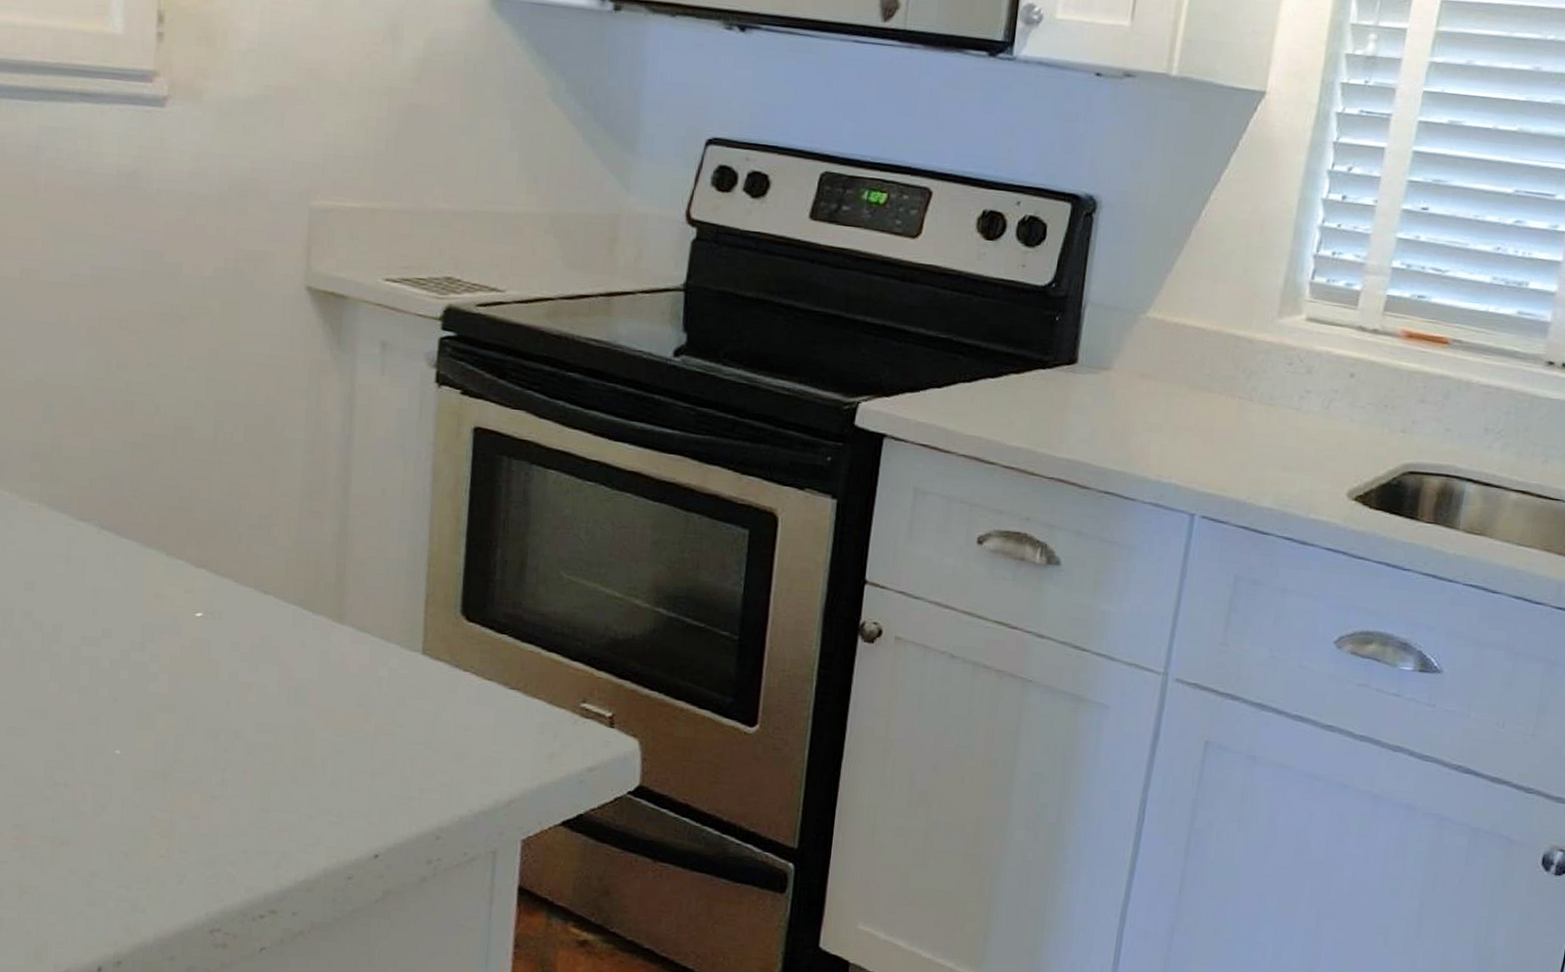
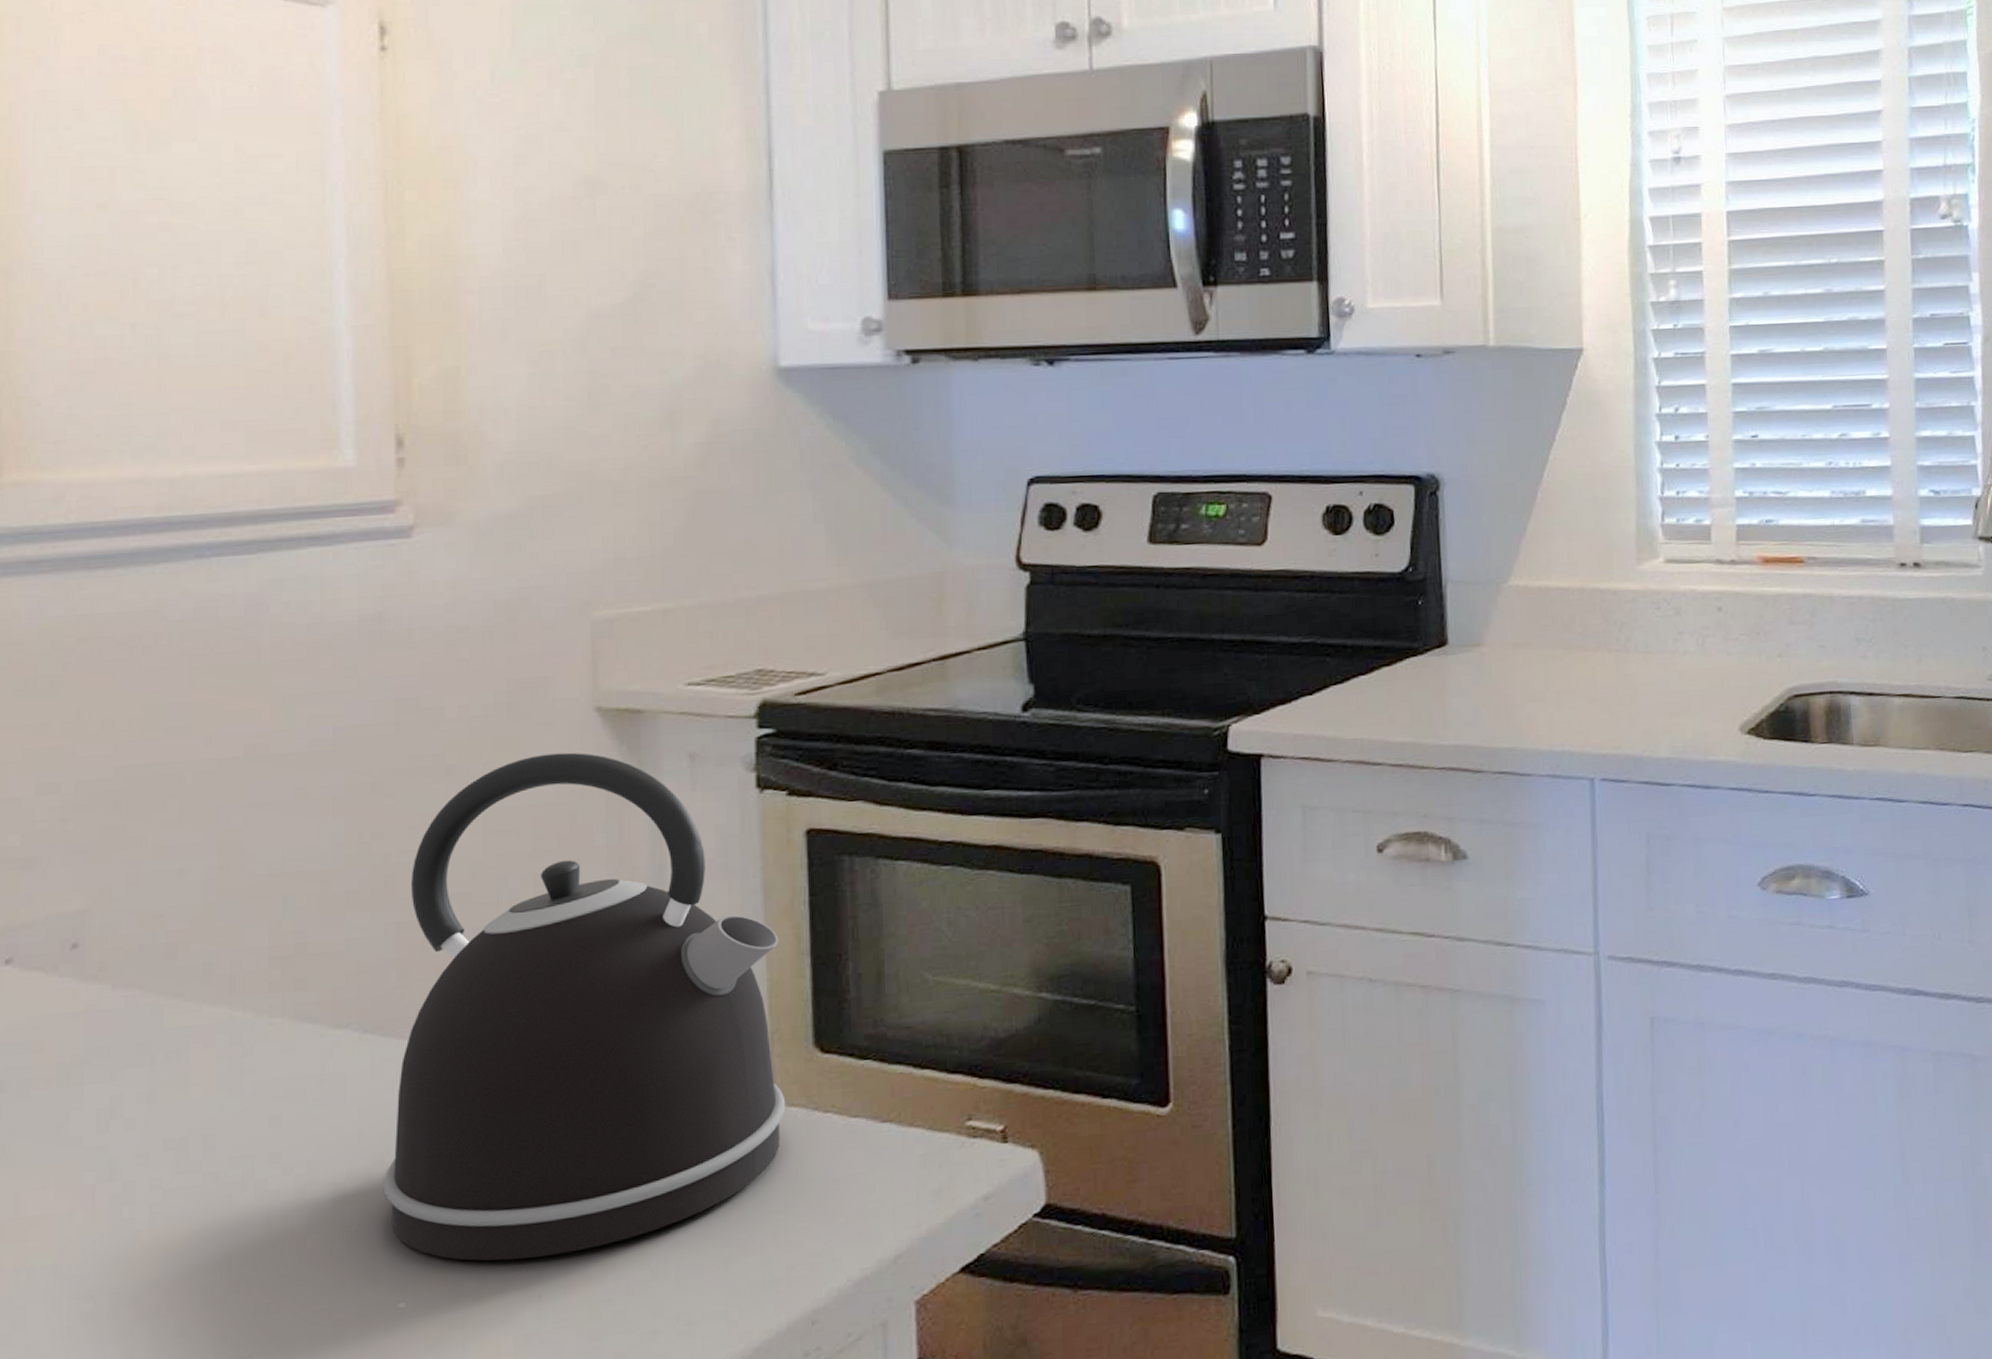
kettle: none [109,320,441,740] -> present [383,752,786,1261]

